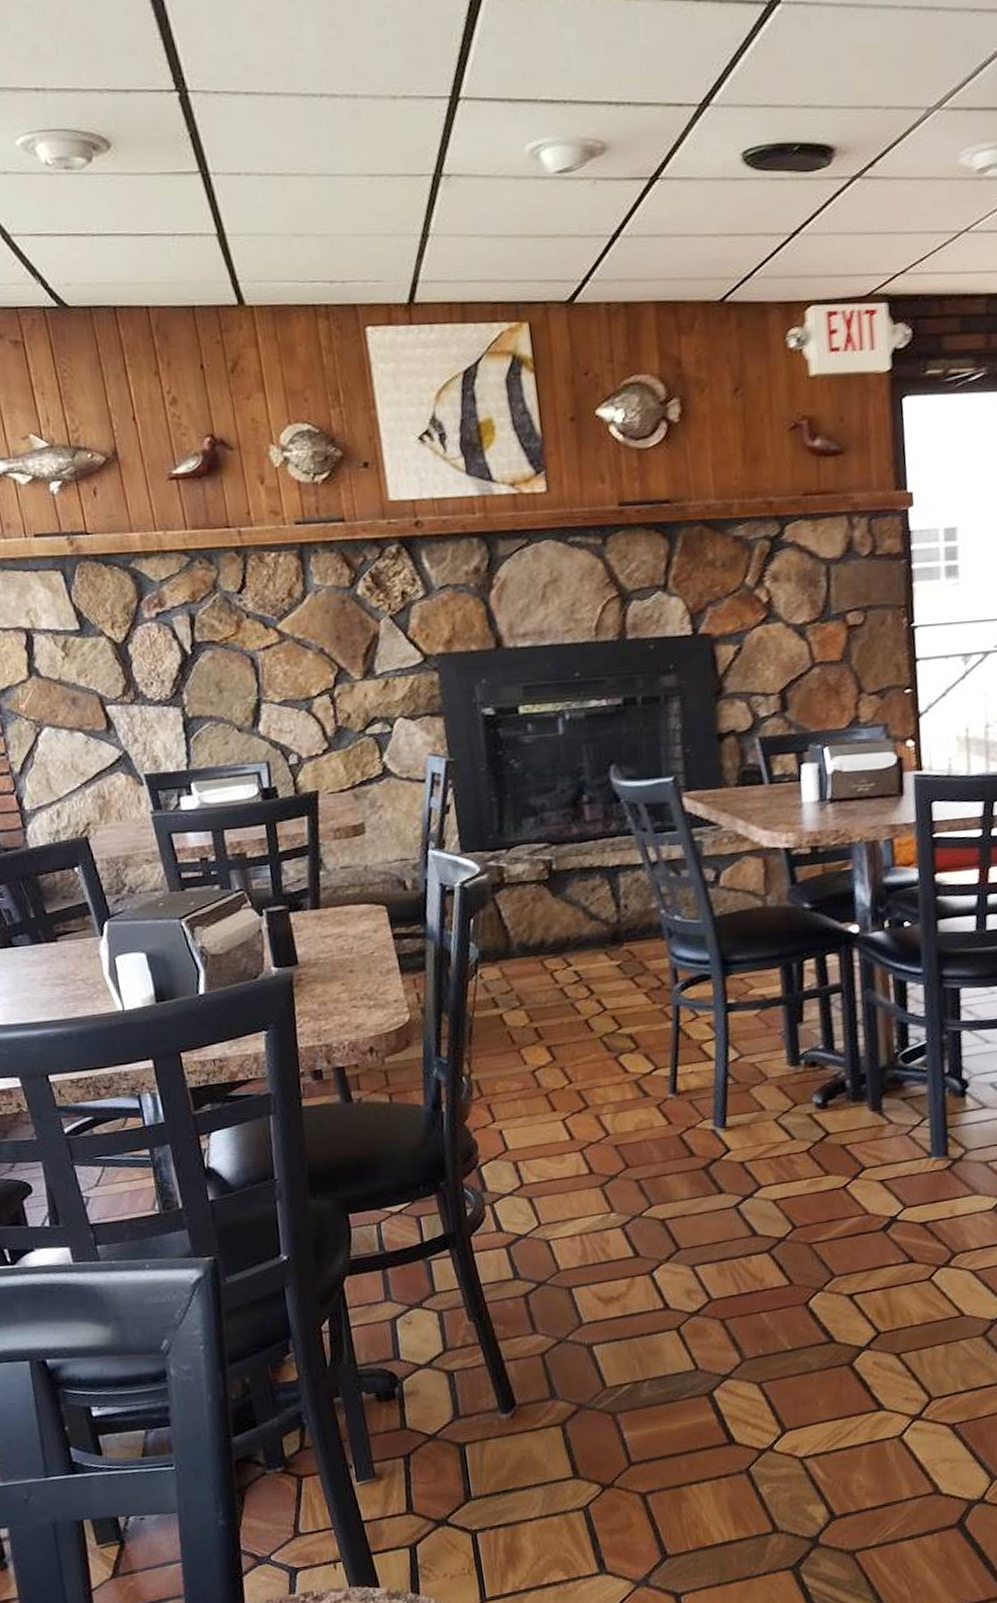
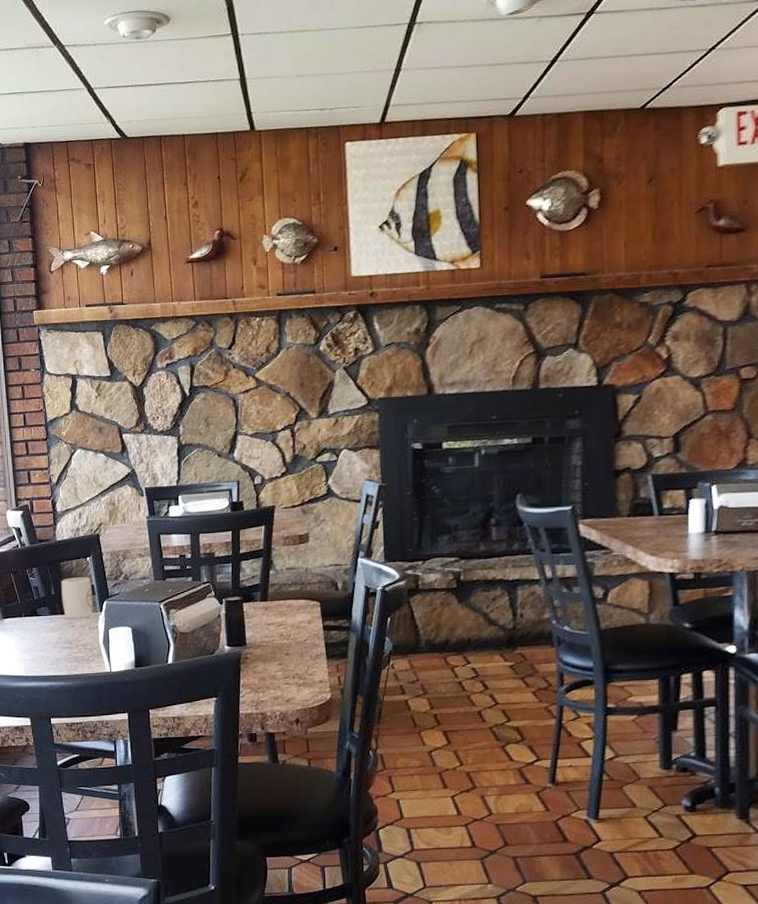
mug: none [41,892,91,948] -> present [61,577,94,620]

